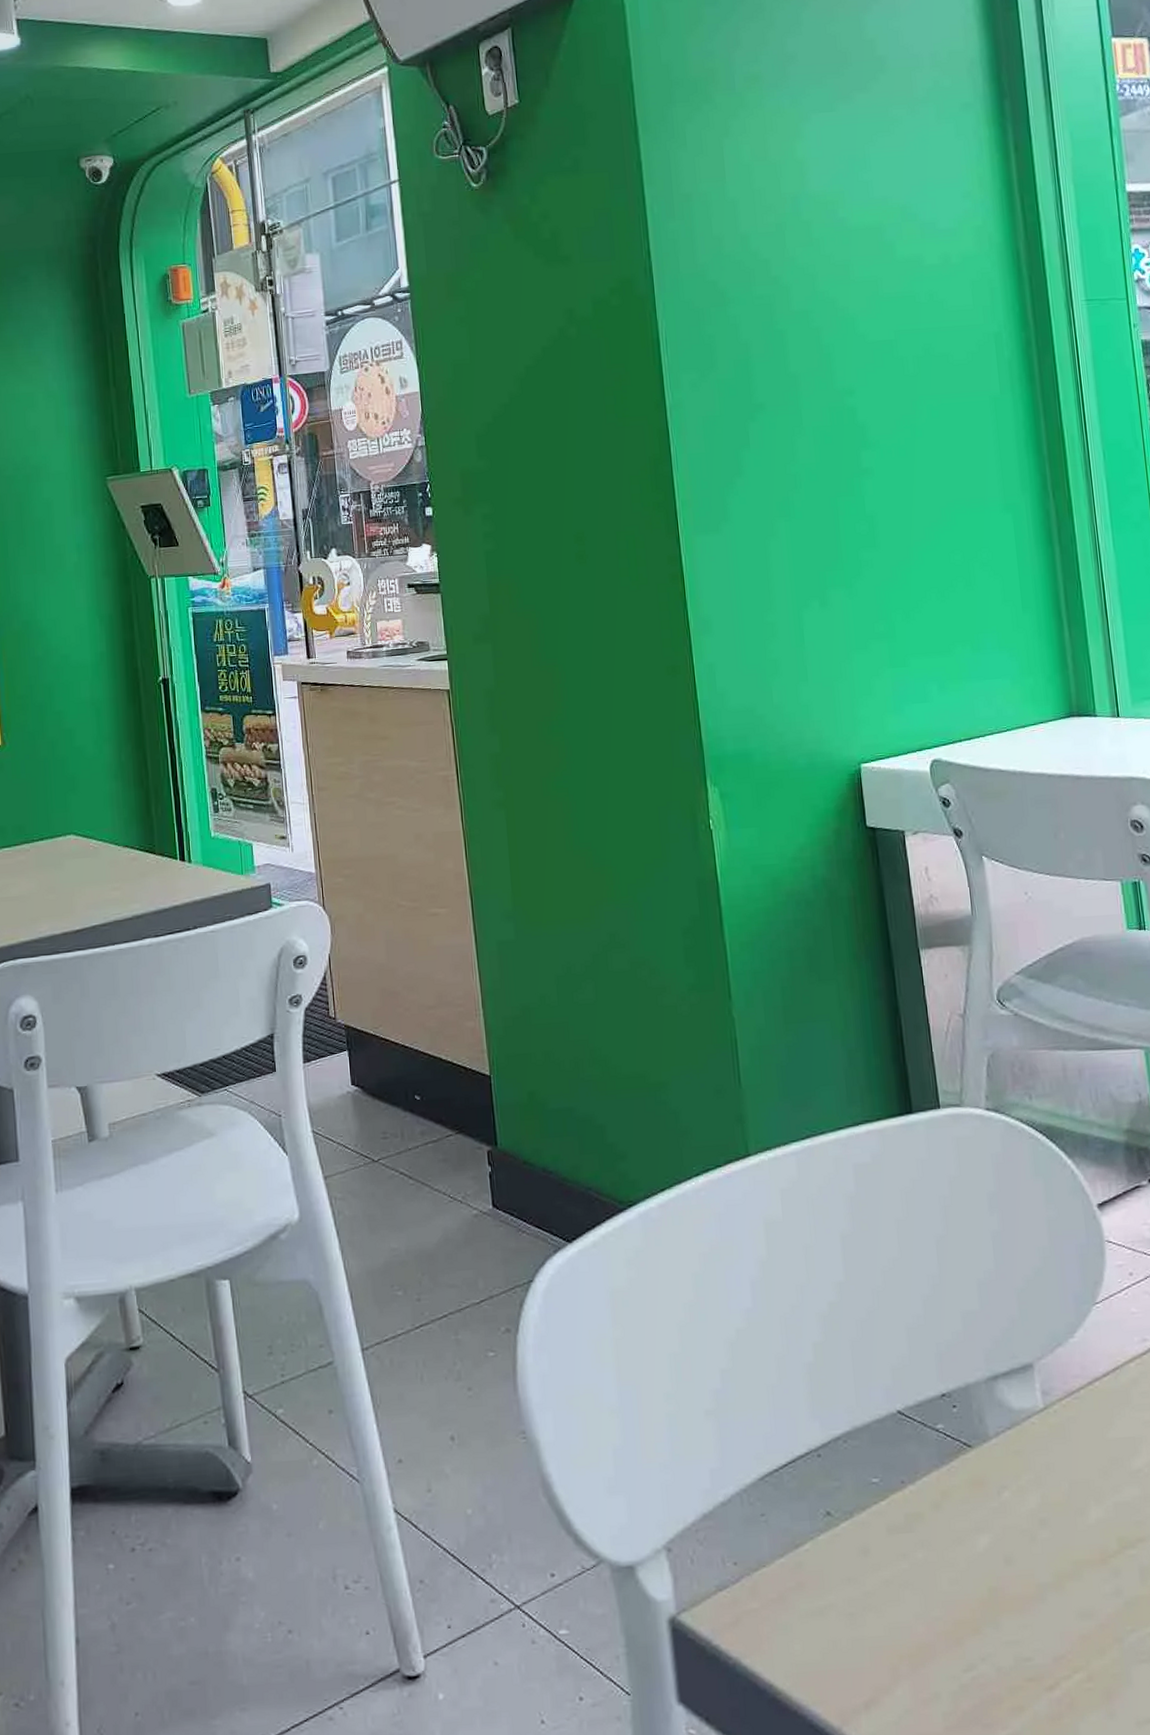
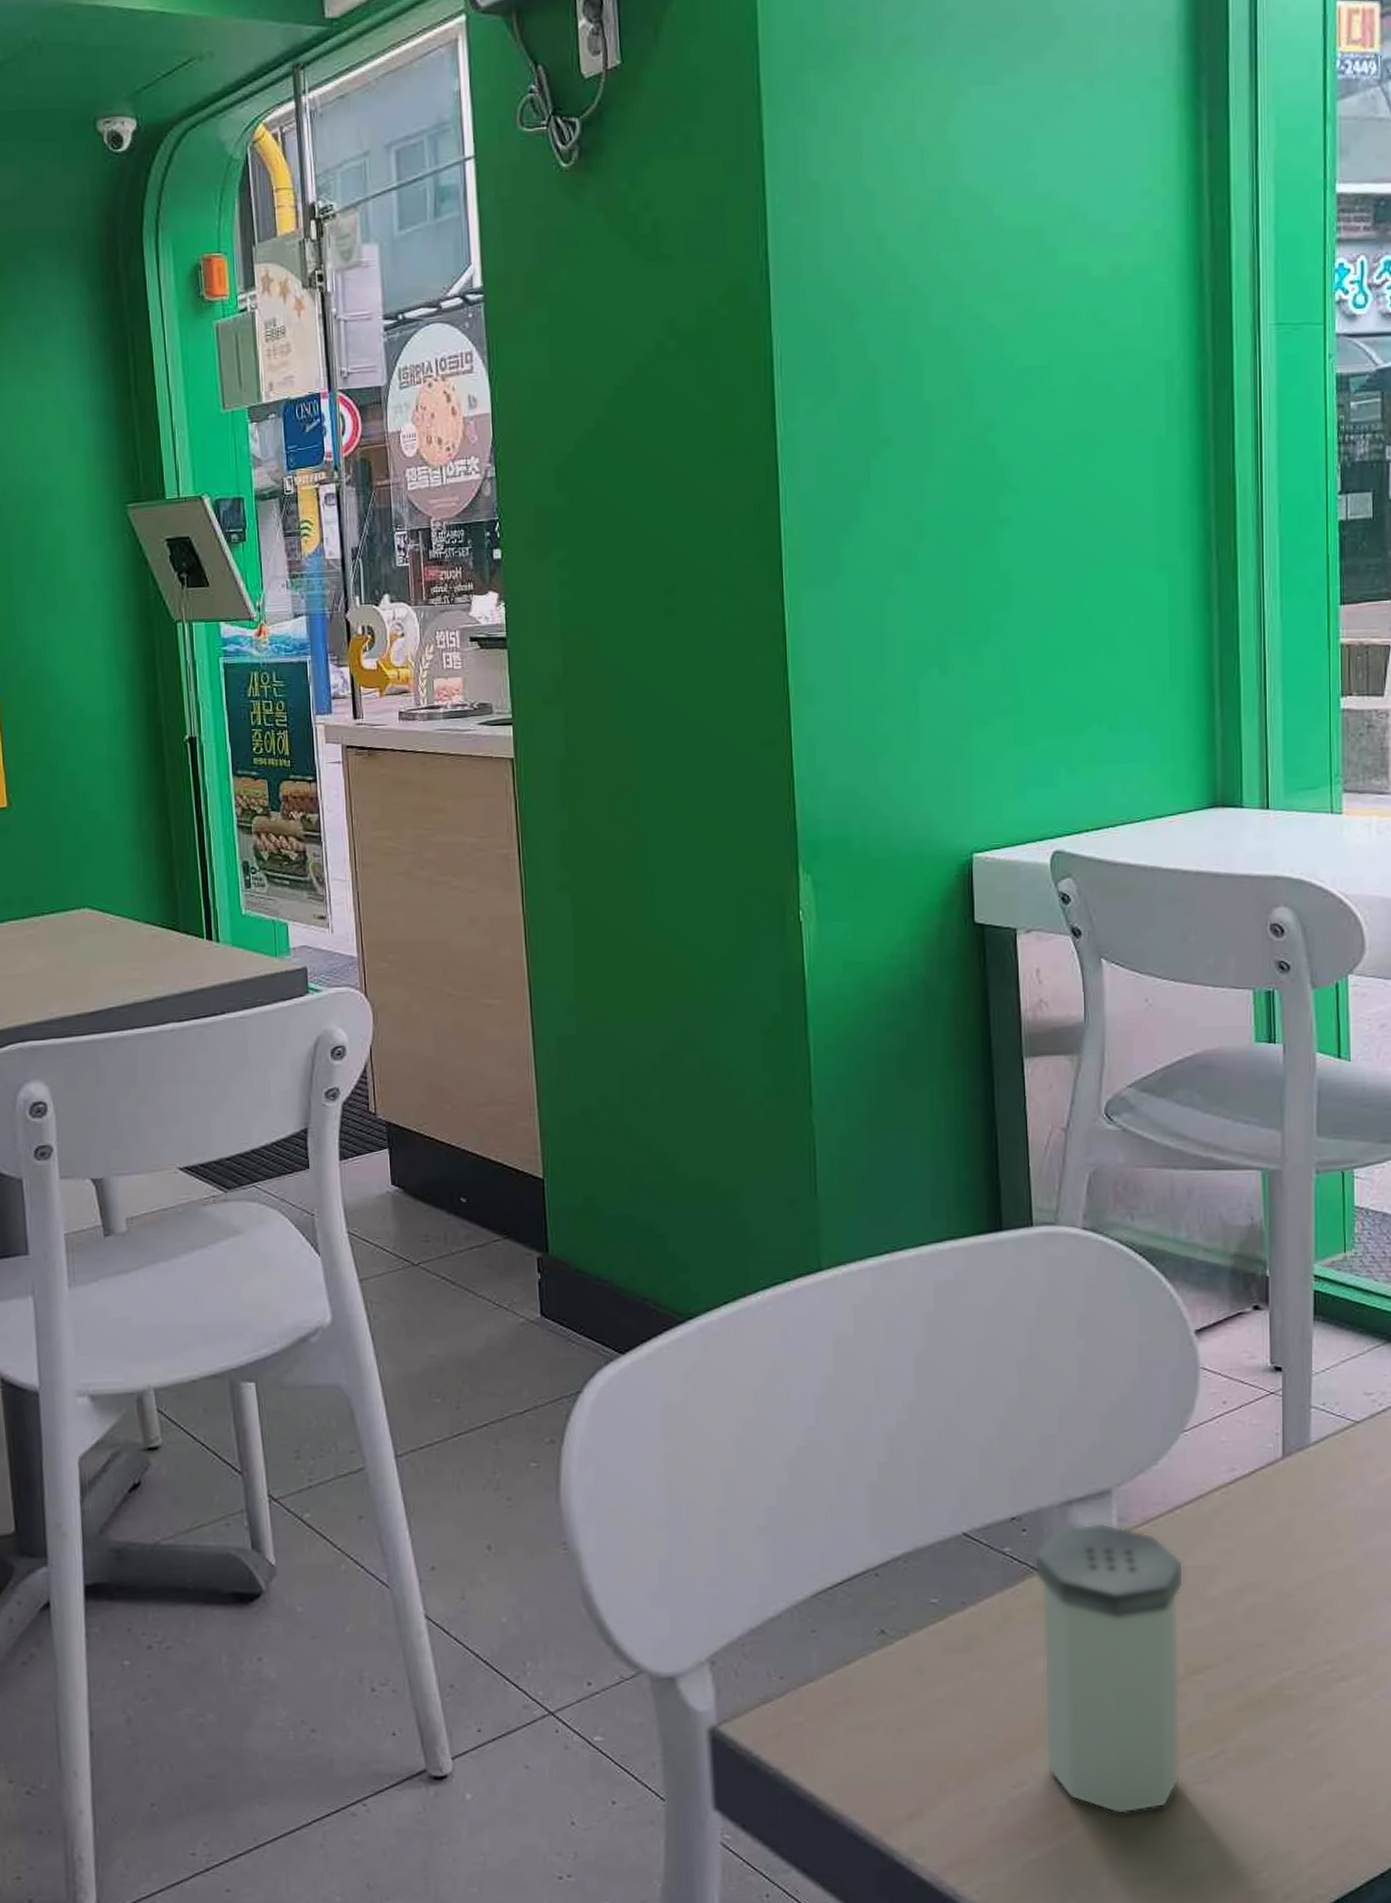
salt shaker: none [966,1396,1123,1697] -> present [1034,1522,1184,1815]

